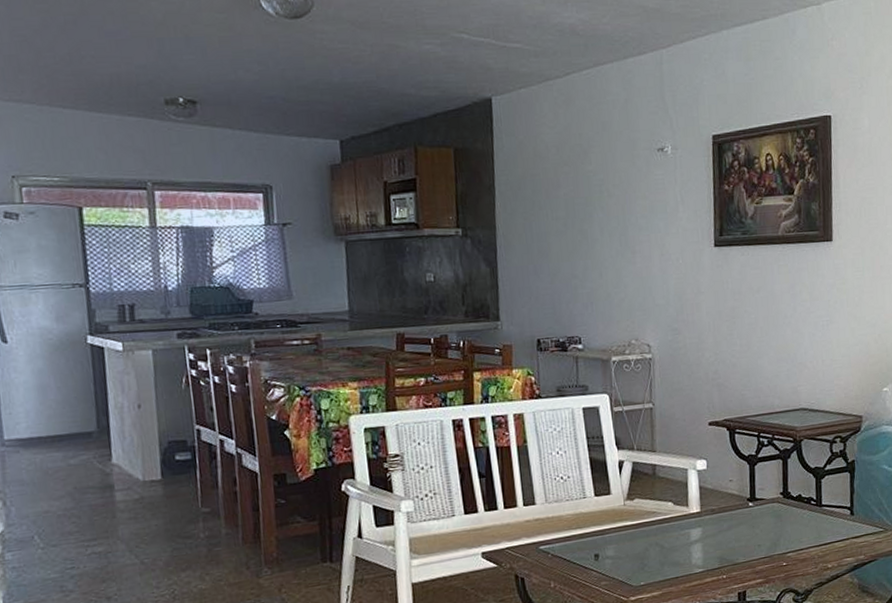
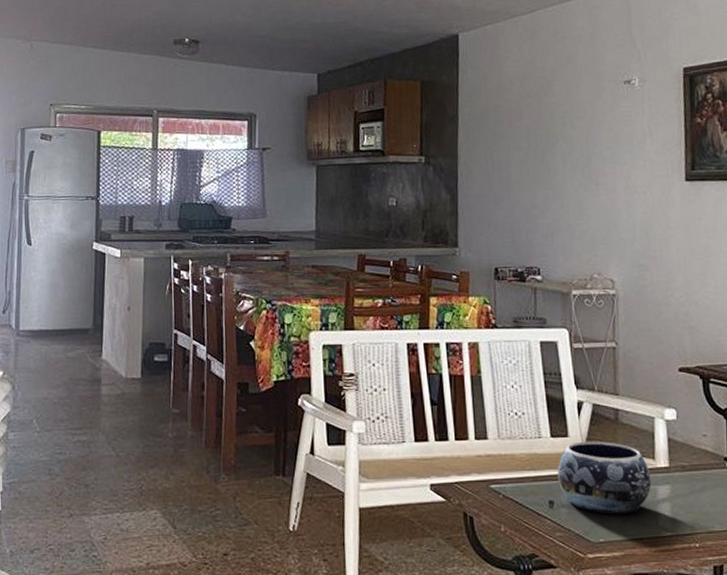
decorative bowl: none [601,495,685,561] -> present [557,441,652,515]

